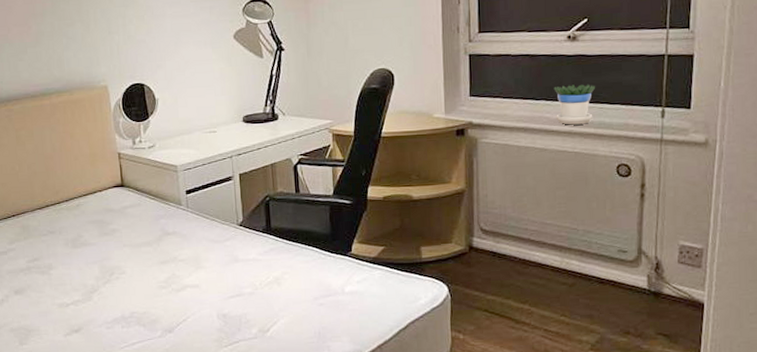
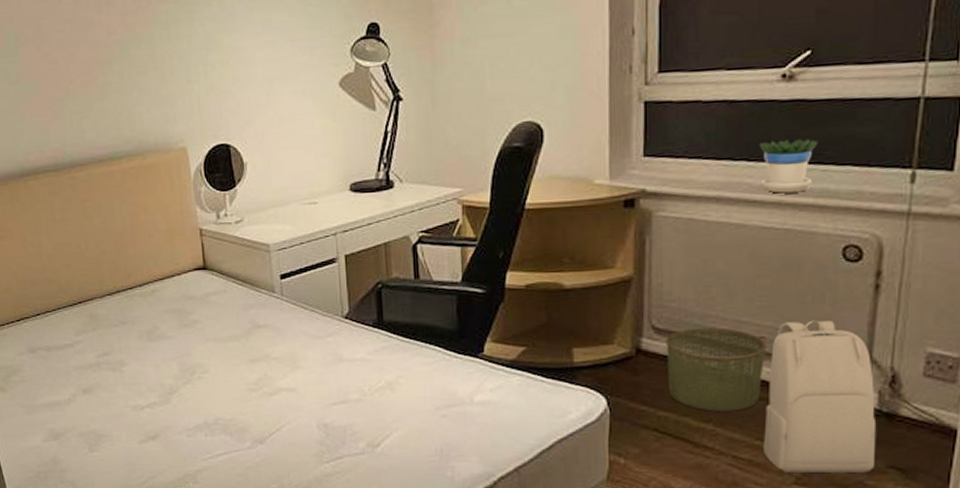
basket: none [490,228,566,295] -> present [665,327,768,412]
backpack: none [566,221,648,341] -> present [763,320,877,473]

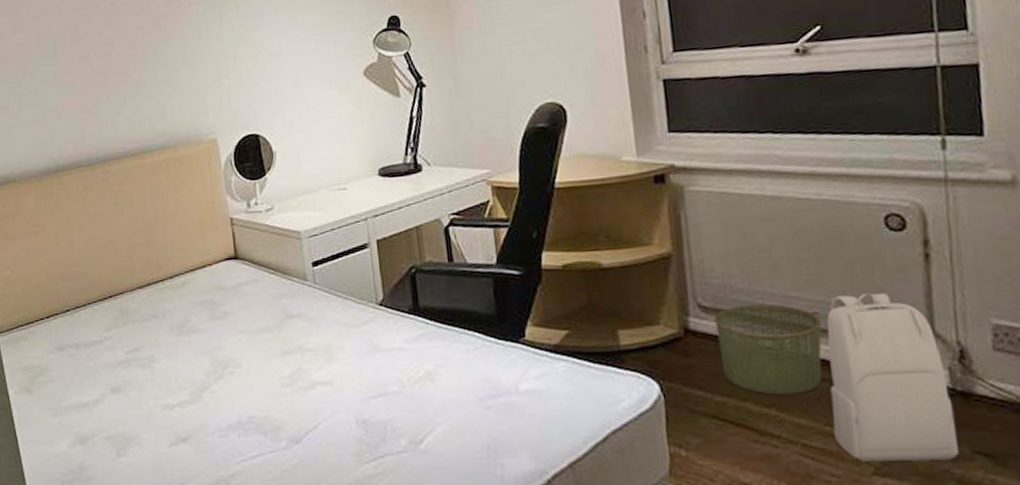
flowerpot: present [759,138,819,194] -> none [782,109,842,165]

